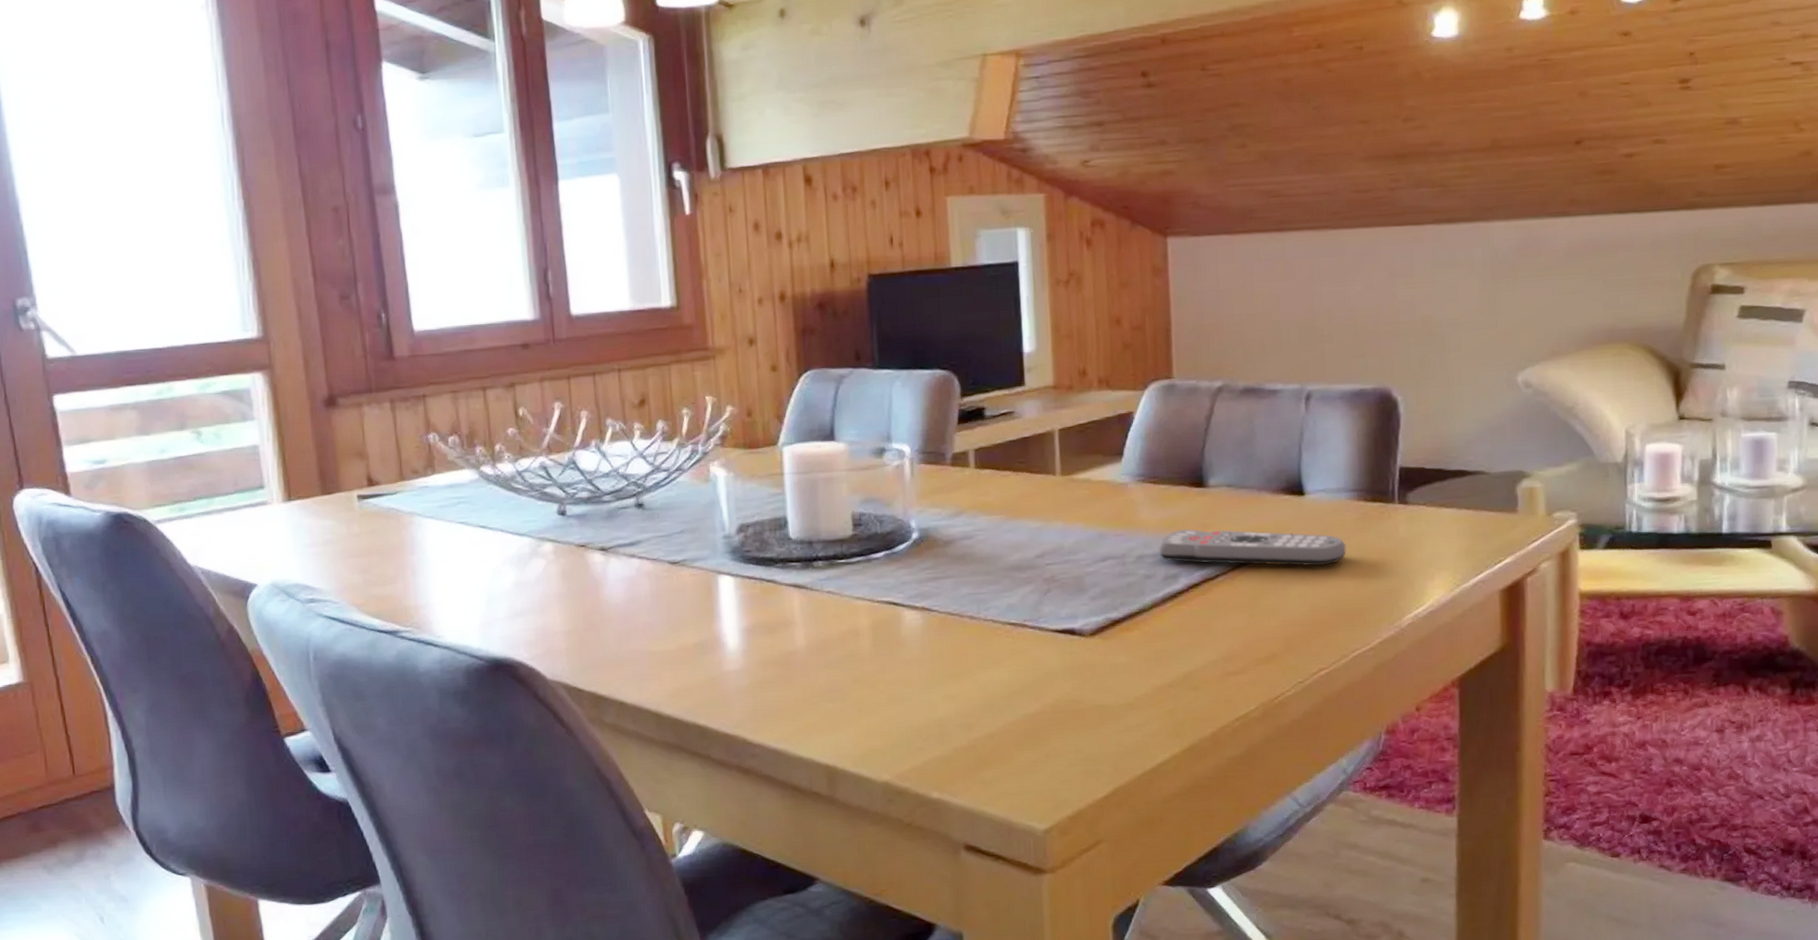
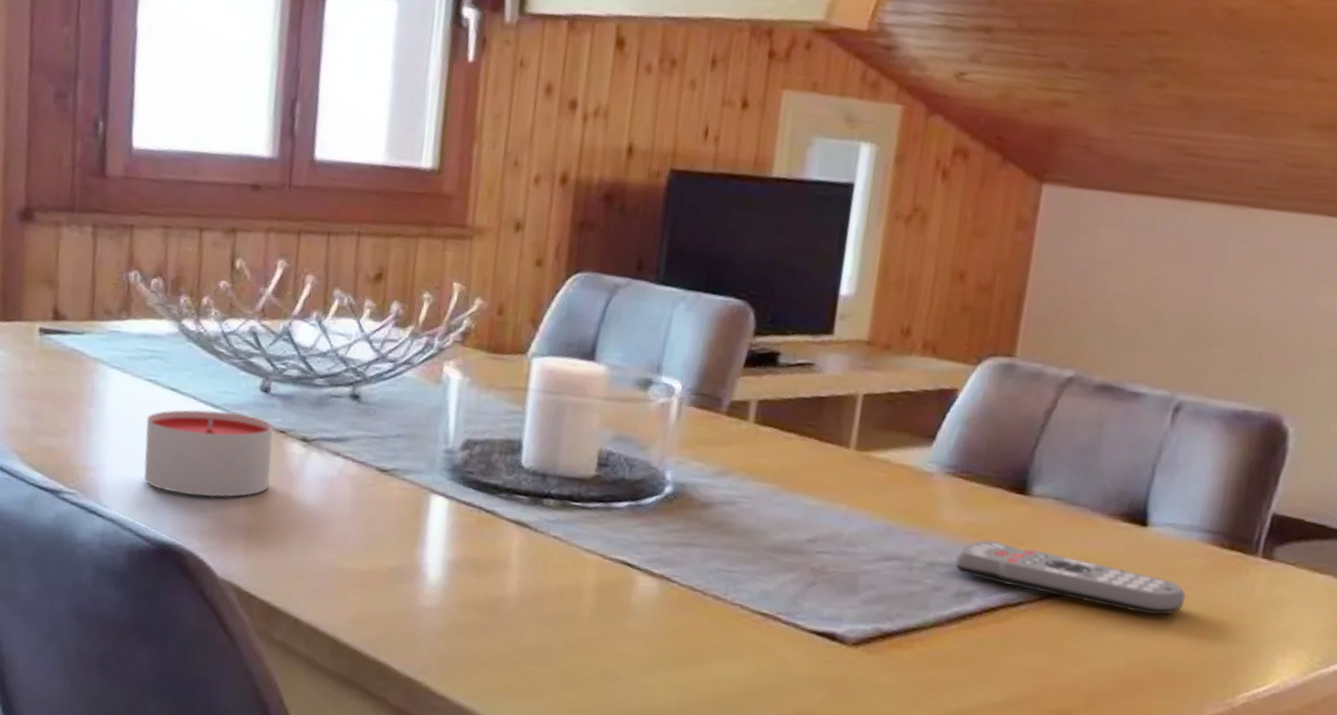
candle: none [463,537,580,614] -> present [144,410,273,498]

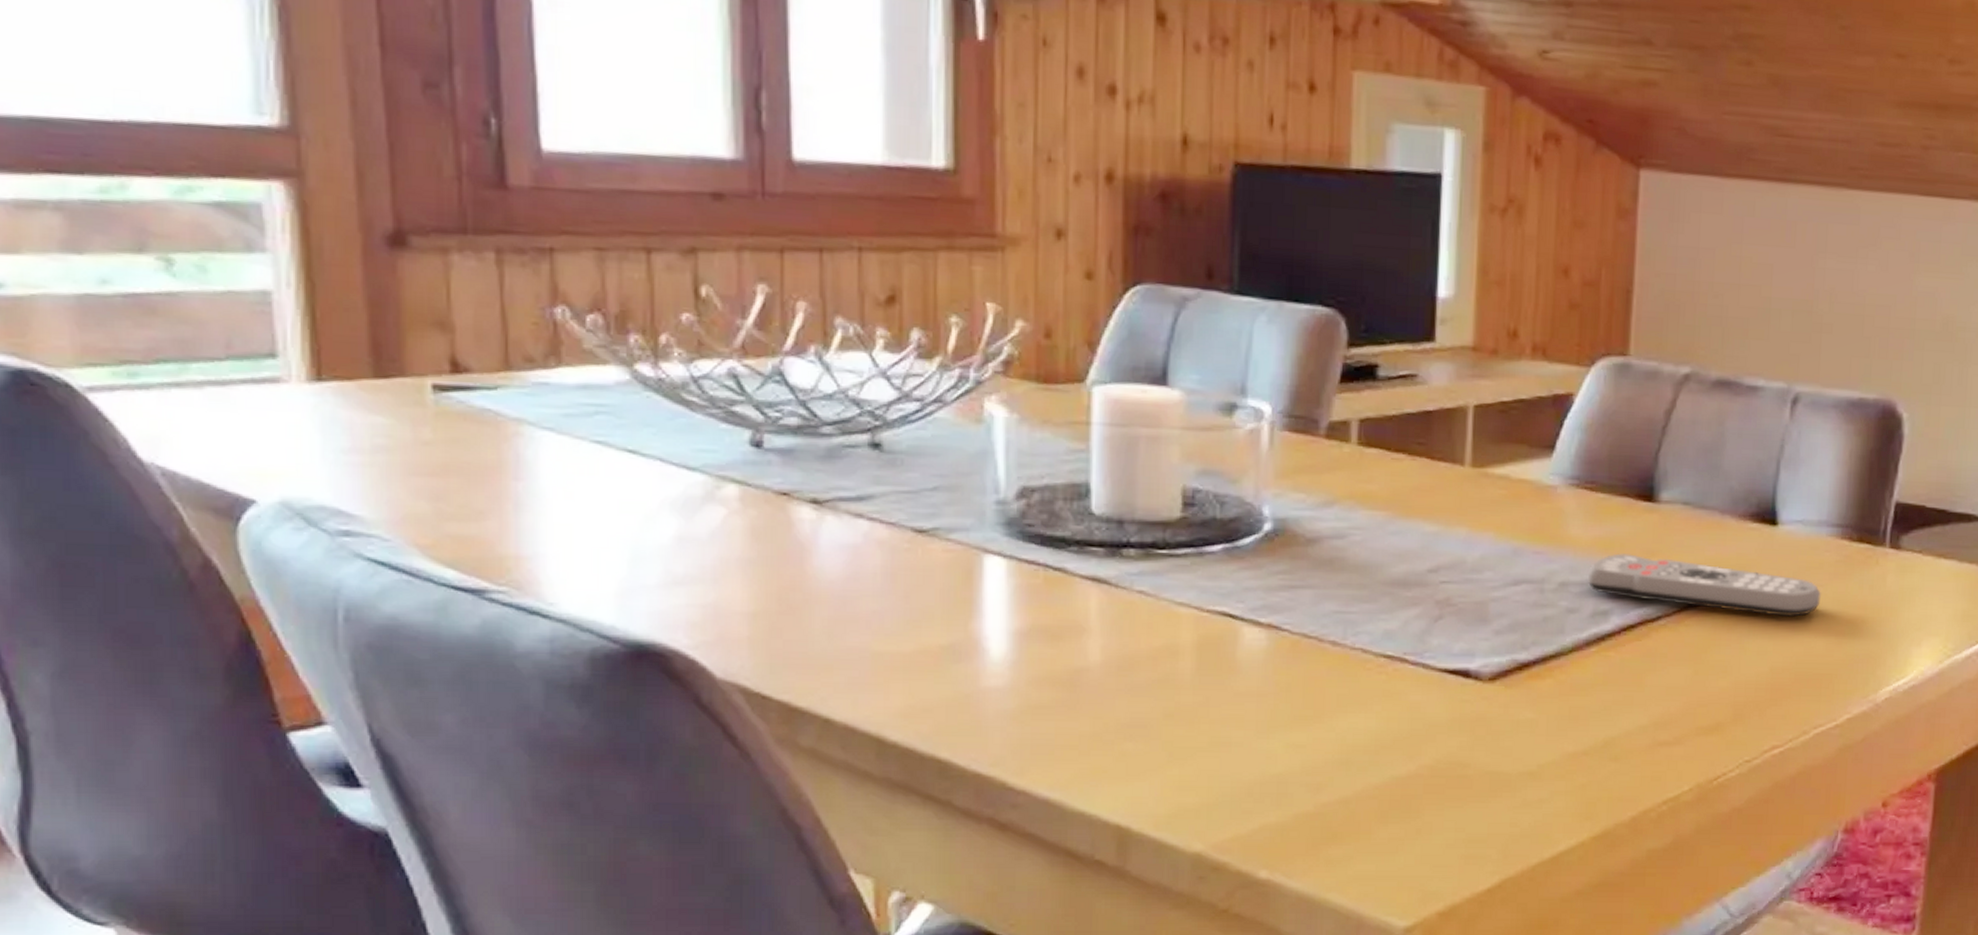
candle: present [144,410,273,498] -> none [598,473,775,581]

